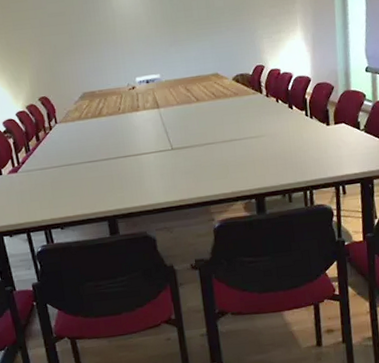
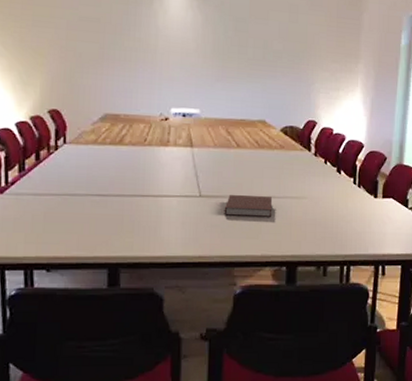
notebook: none [194,140,235,162] -> present [224,195,273,217]

